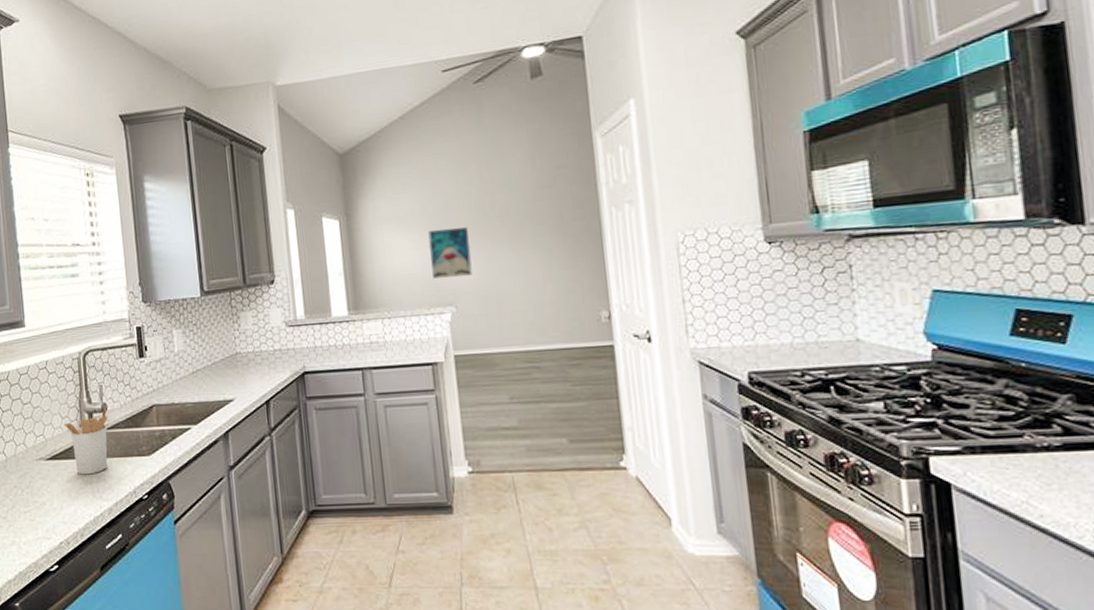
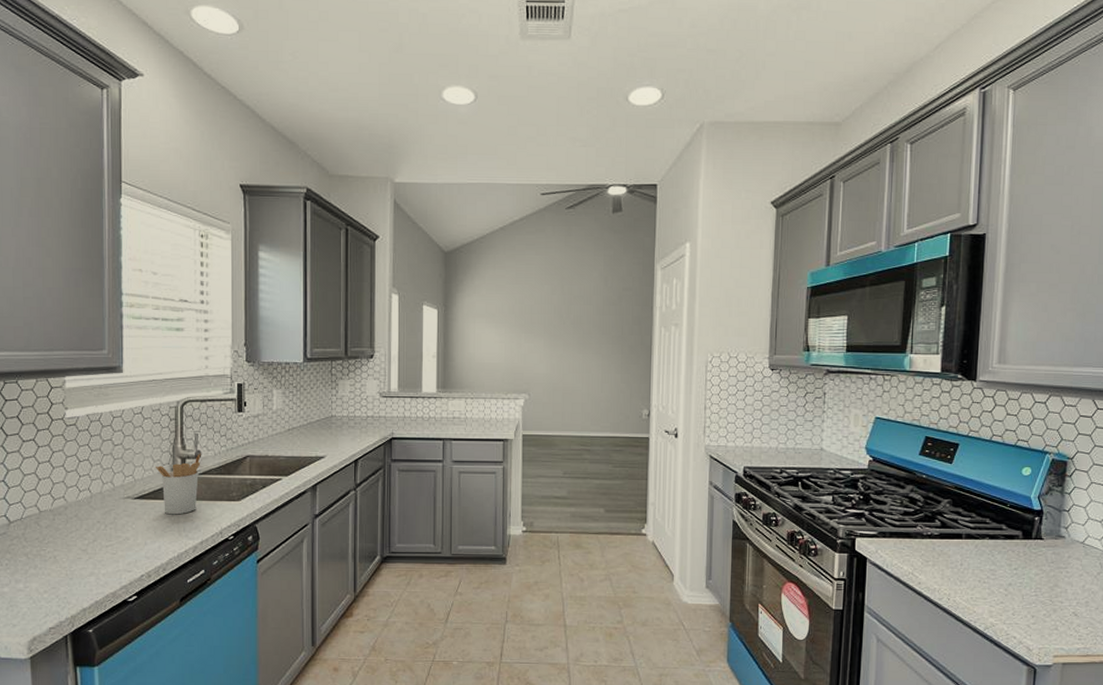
wall art: present [428,227,472,279] -> none [512,328,547,369]

